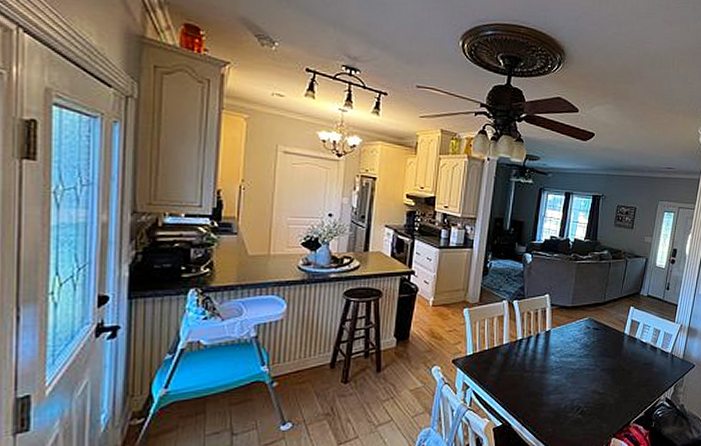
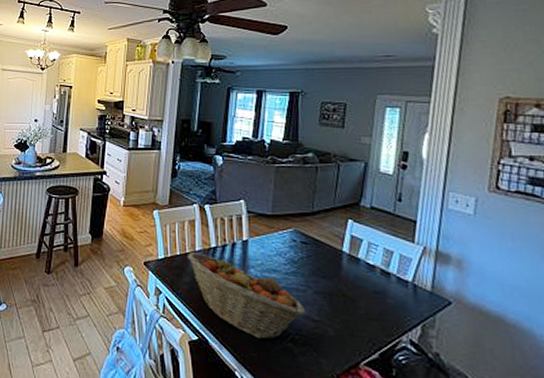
fruit basket: none [495,346,593,416] -> present [188,252,305,340]

